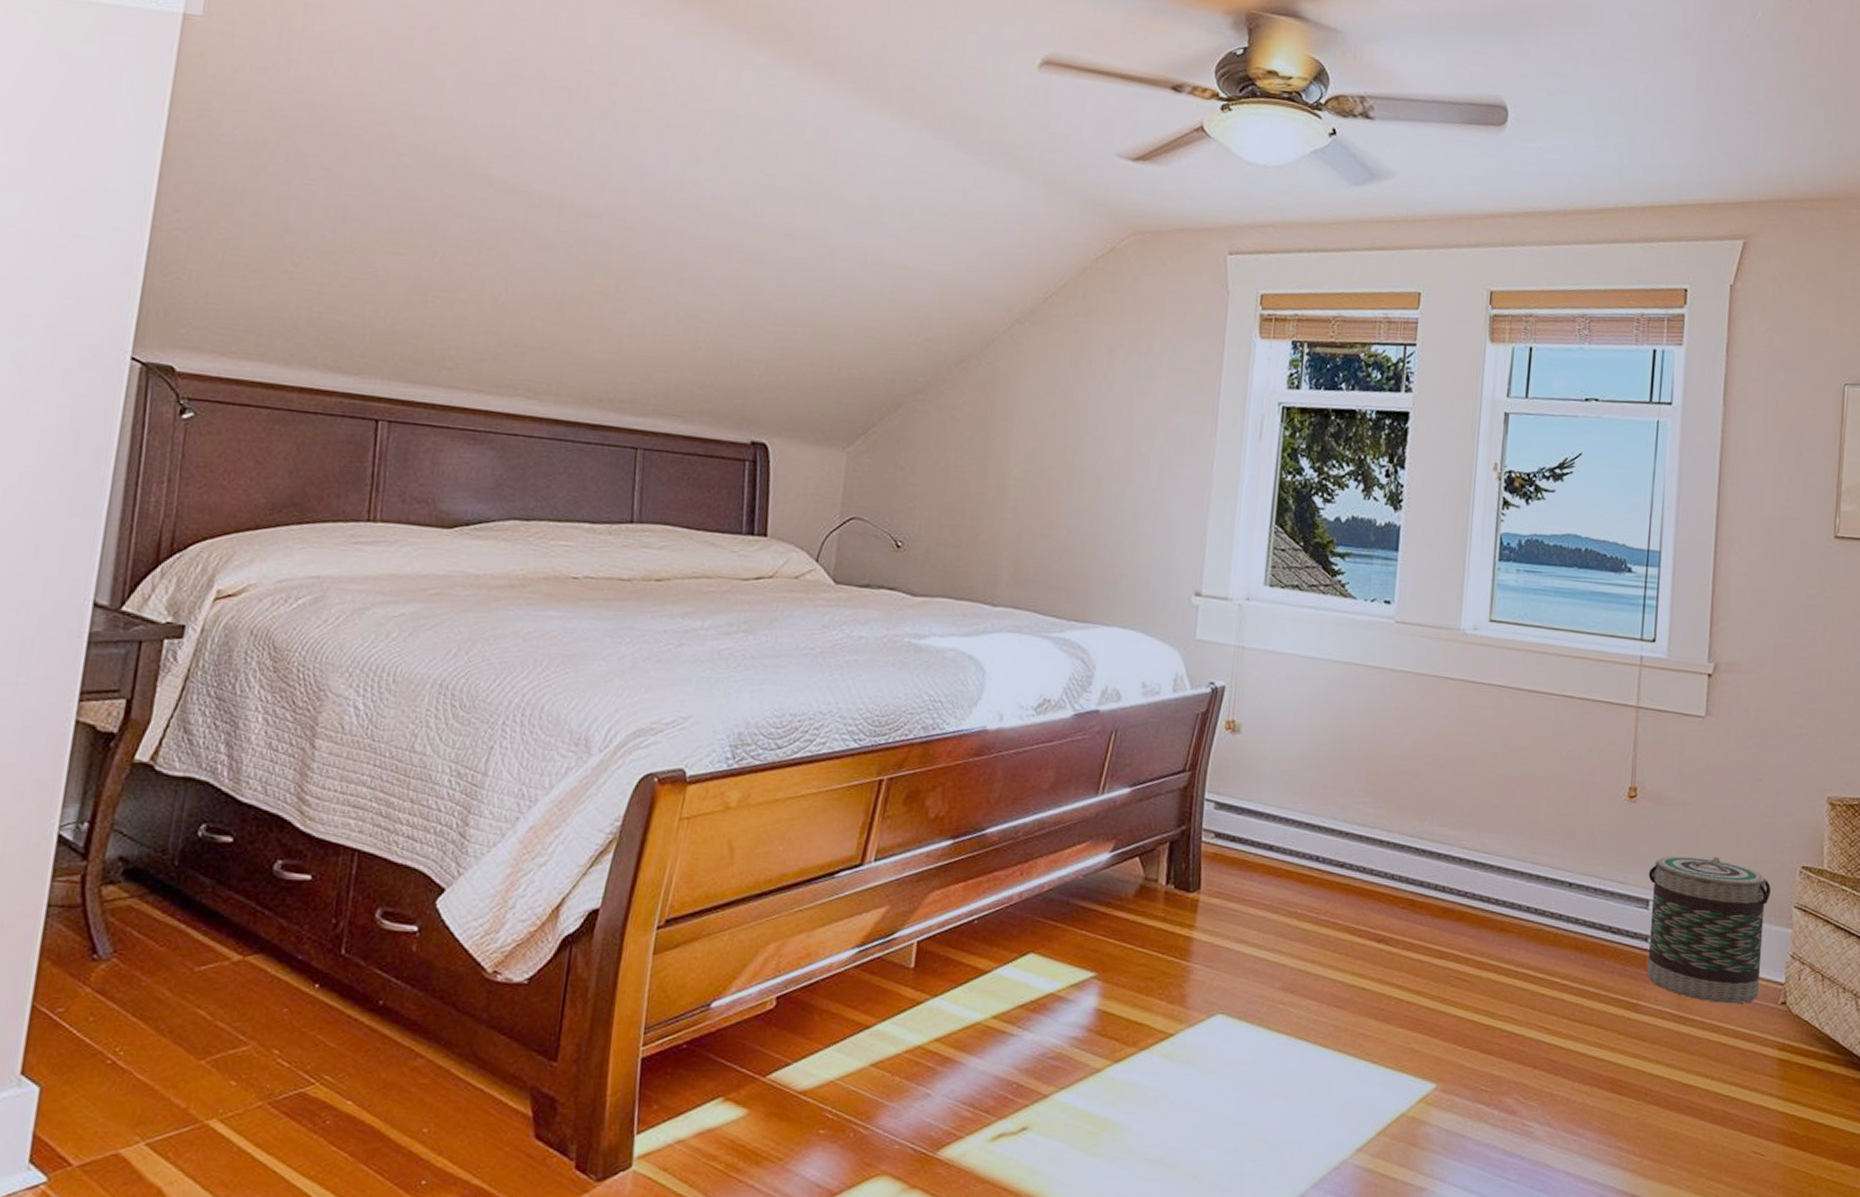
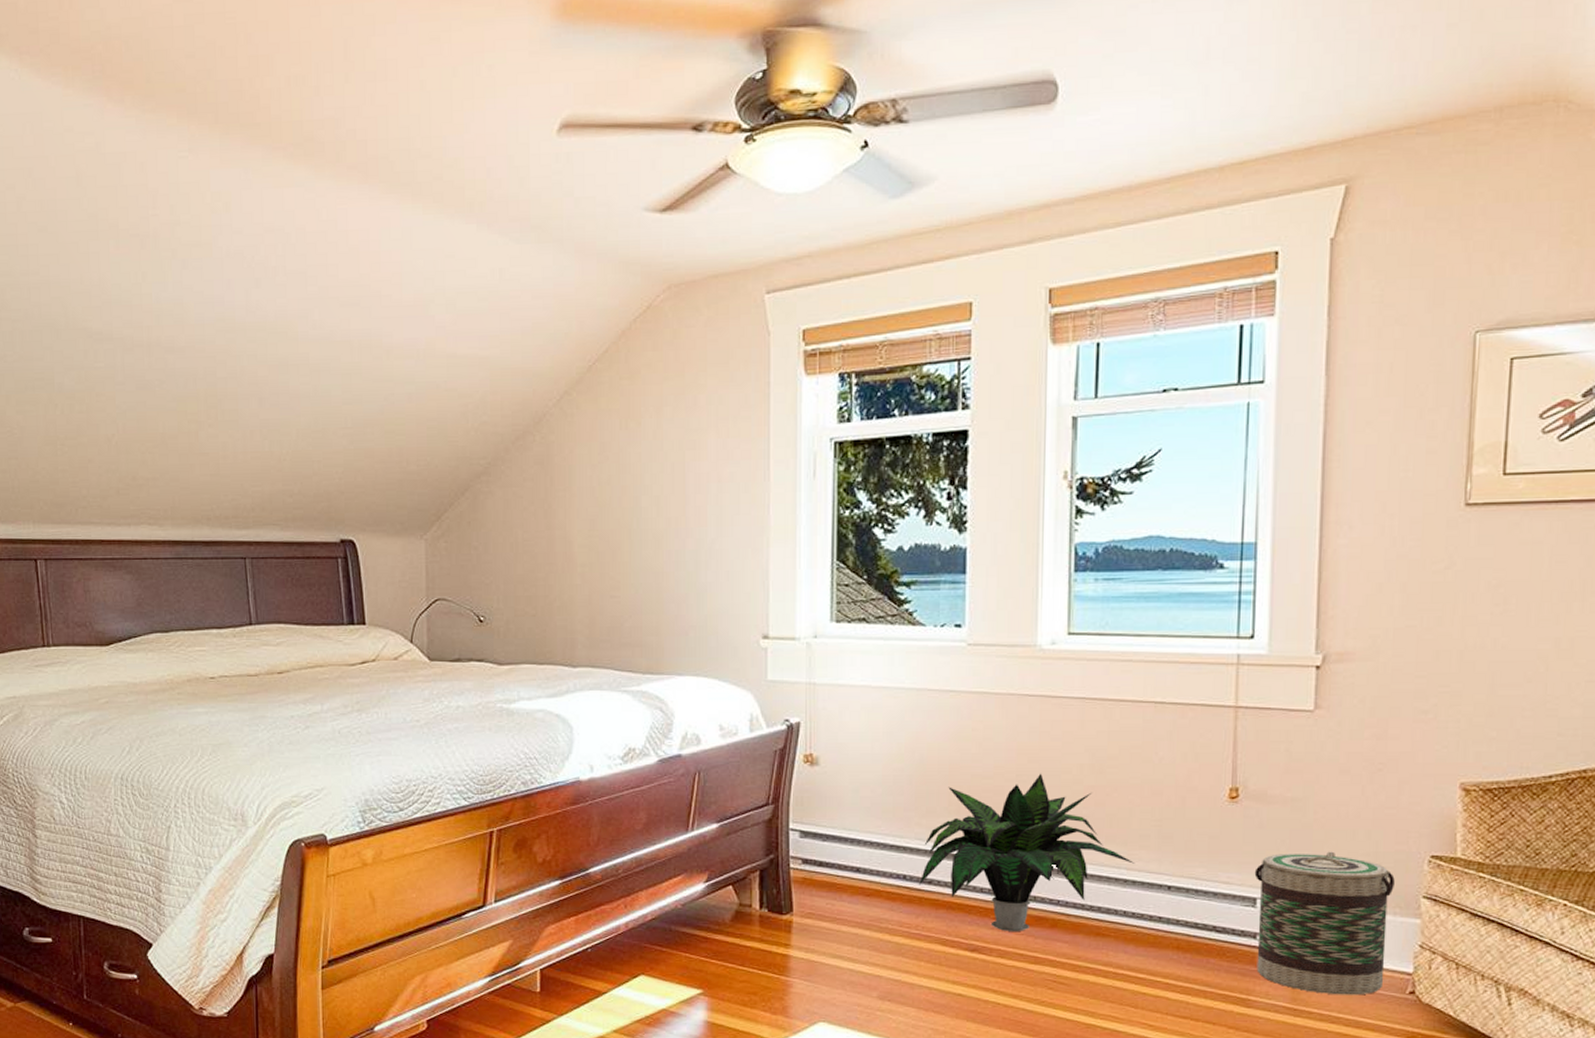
potted plant: none [1331,758,1540,923] -> present [919,773,1135,931]

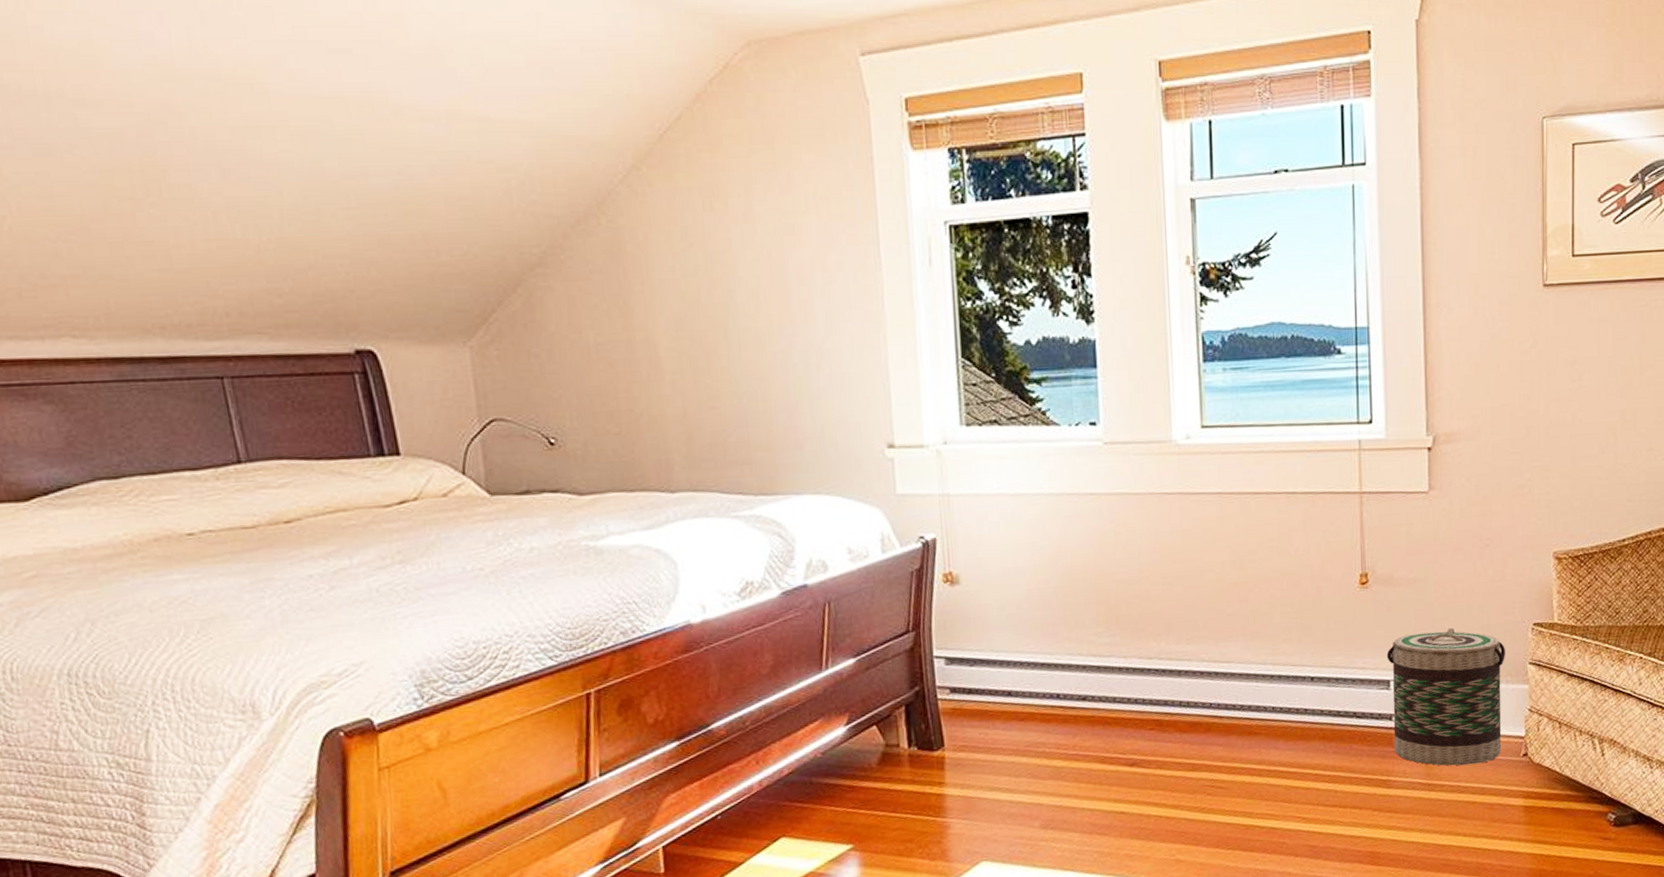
potted plant: present [919,773,1135,931] -> none [1073,574,1280,741]

